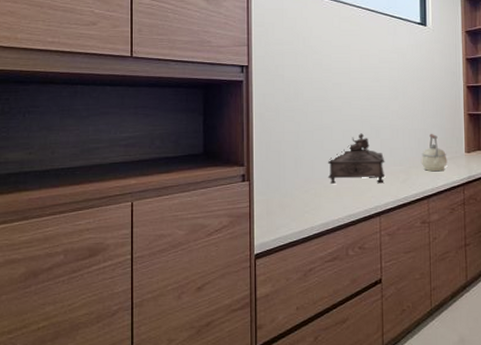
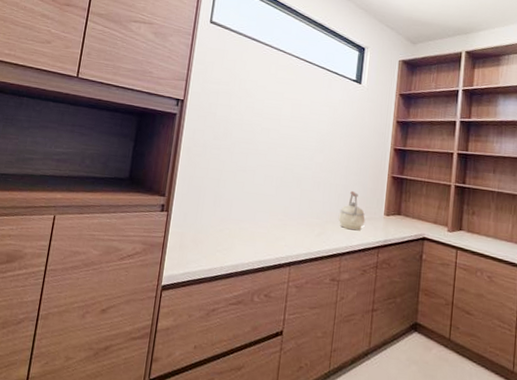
decorative box: present [327,133,385,184] -> none [243,180,303,233]

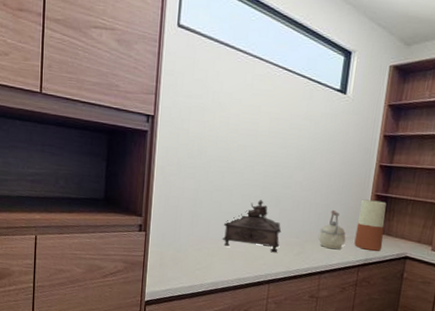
decorative box: none [243,180,303,233] -> present [222,200,282,252]
vase: none [373,180,402,232] -> present [354,199,387,251]

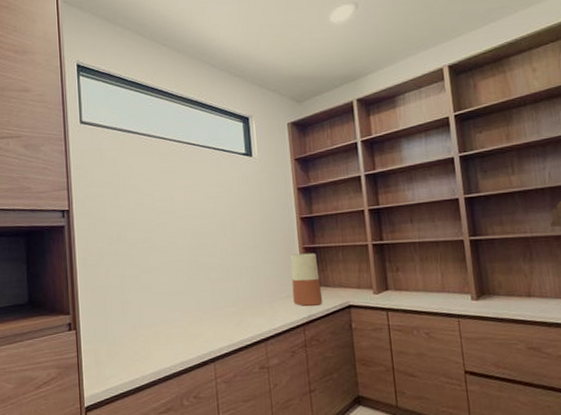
decorative box: present [222,200,282,252] -> none [155,274,217,330]
kettle: present [318,210,346,250] -> none [255,271,284,312]

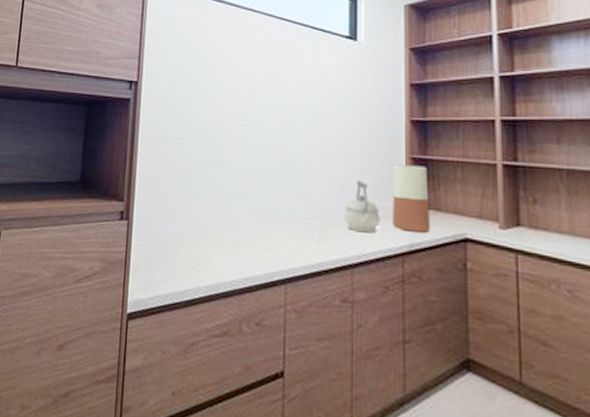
kettle: none [255,271,284,312] -> present [343,181,381,233]

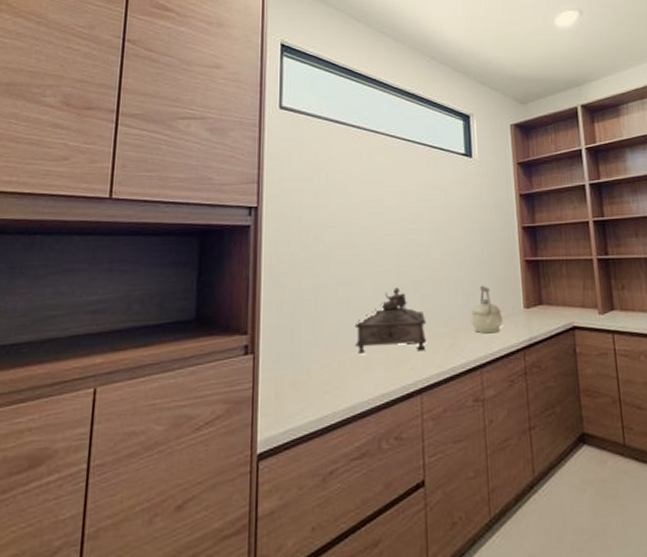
decorative box: none [221,172,296,240] -> present [354,287,427,354]
vase: present [392,164,431,233] -> none [511,266,545,327]

